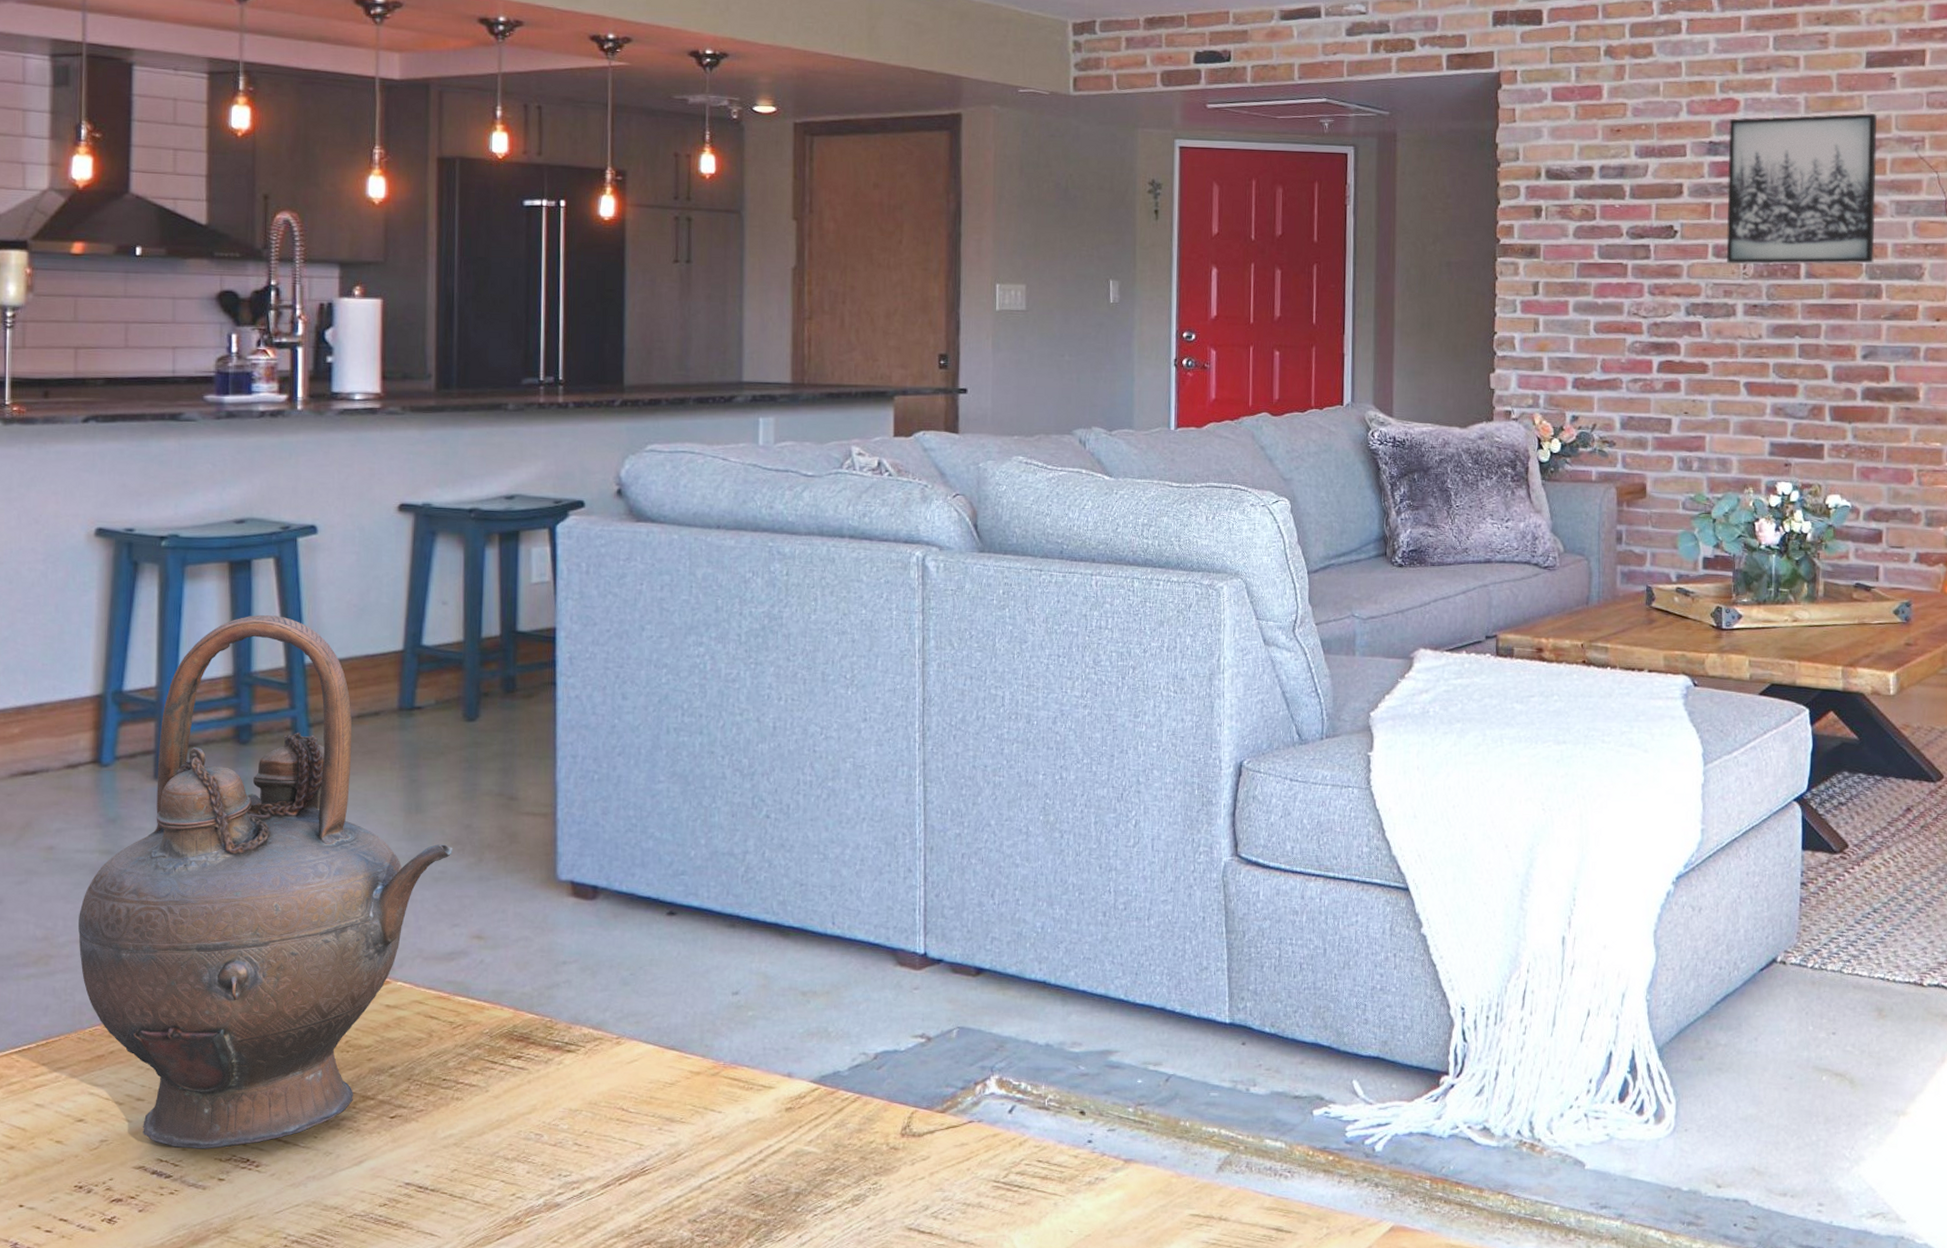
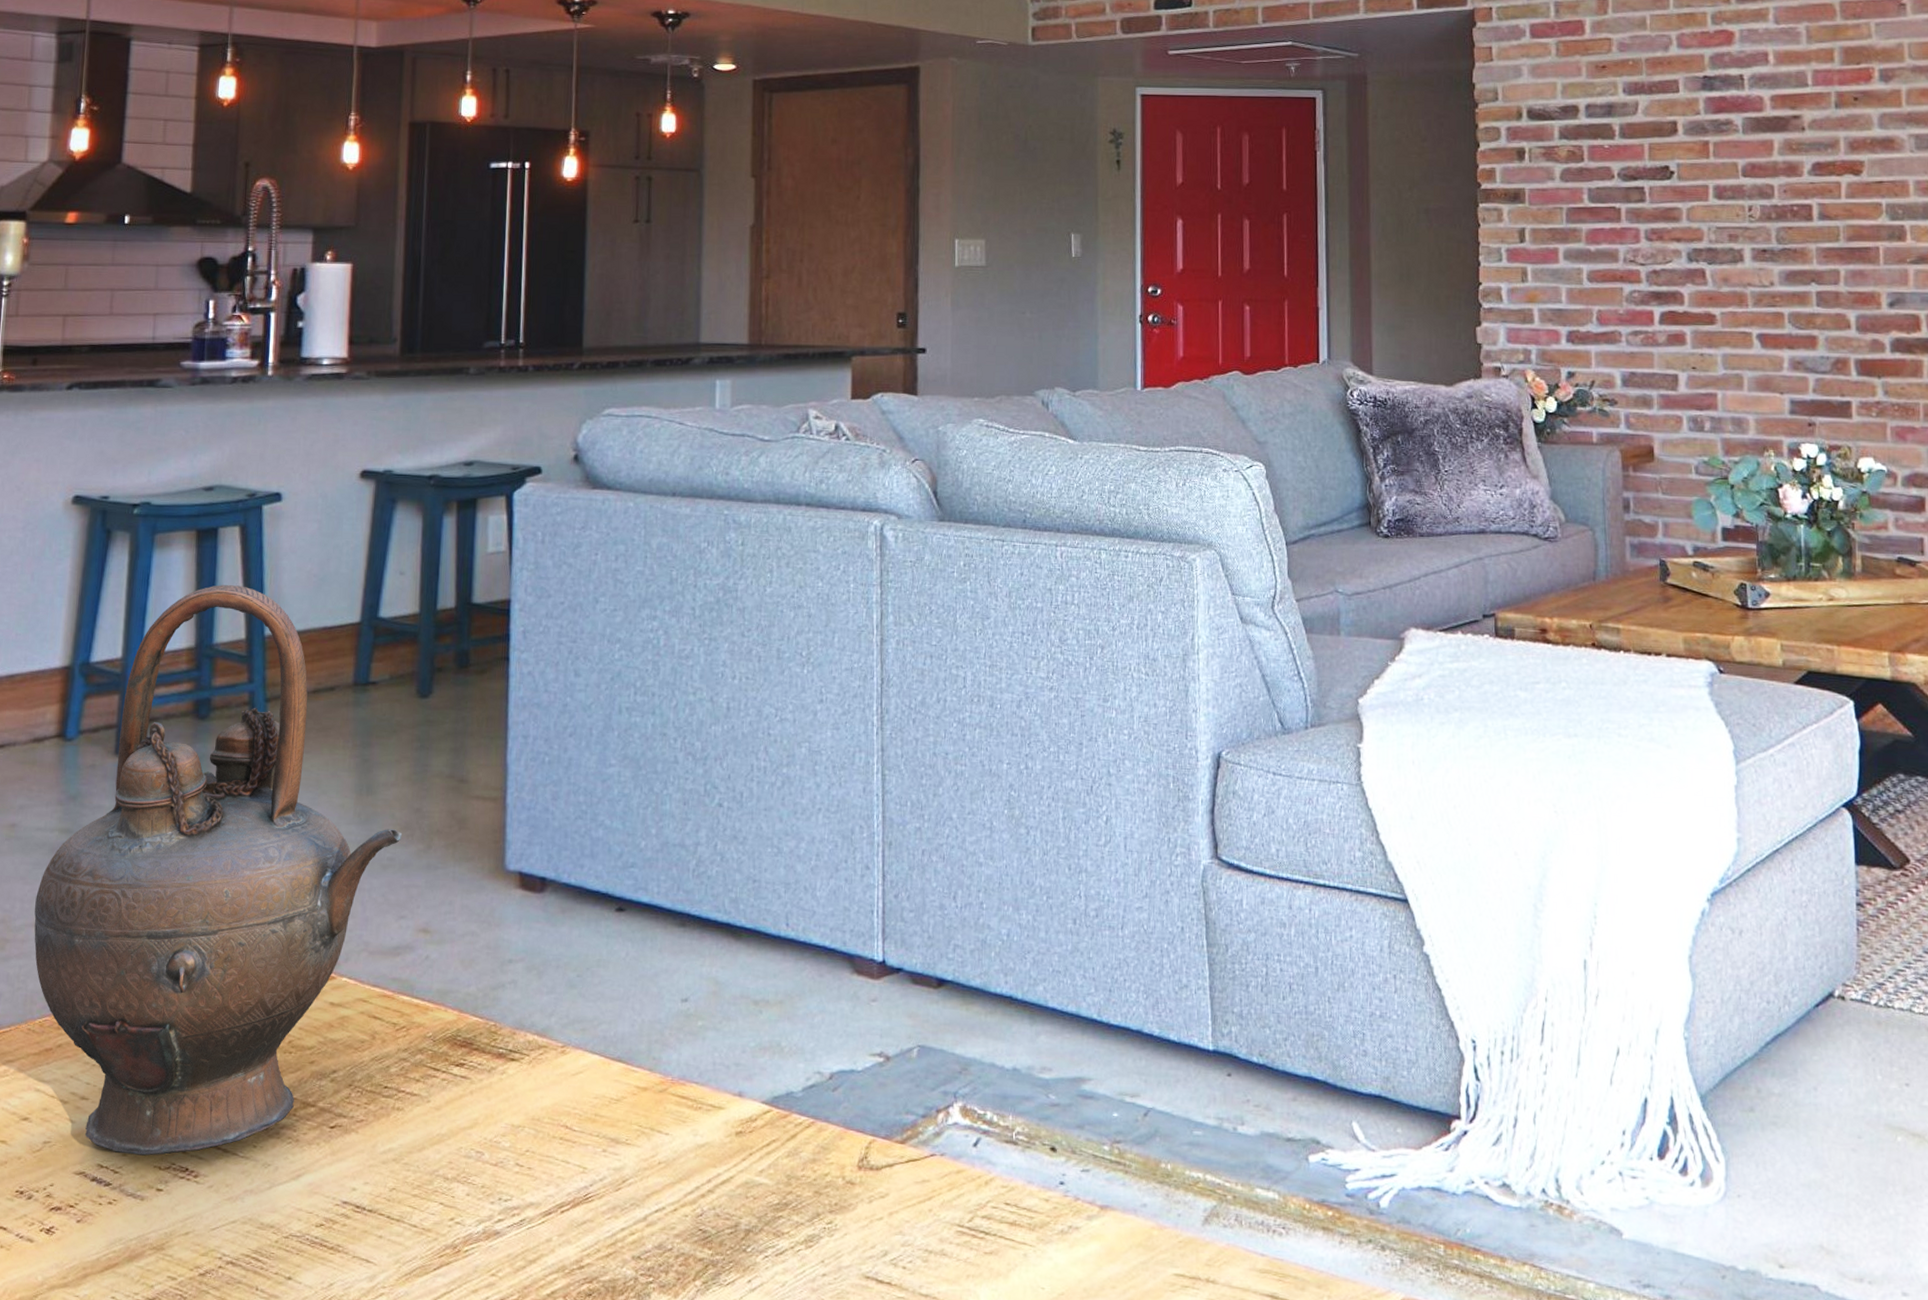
wall art: present [1726,112,1878,265] -> none [1723,41,1894,206]

